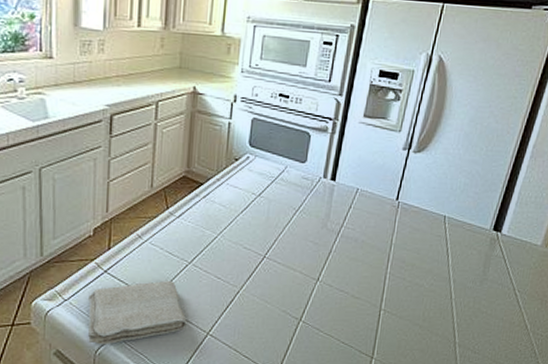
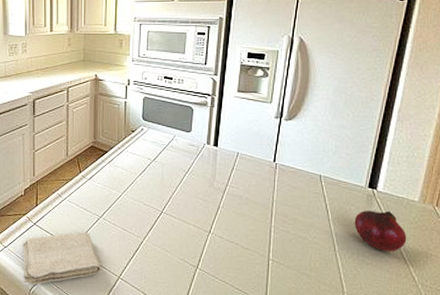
fruit: none [474,255,525,299] -> present [354,211,407,252]

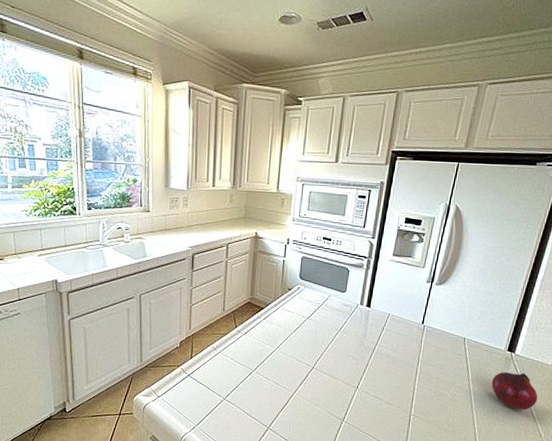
washcloth: present [23,231,101,285] -> none [176,384,252,433]

